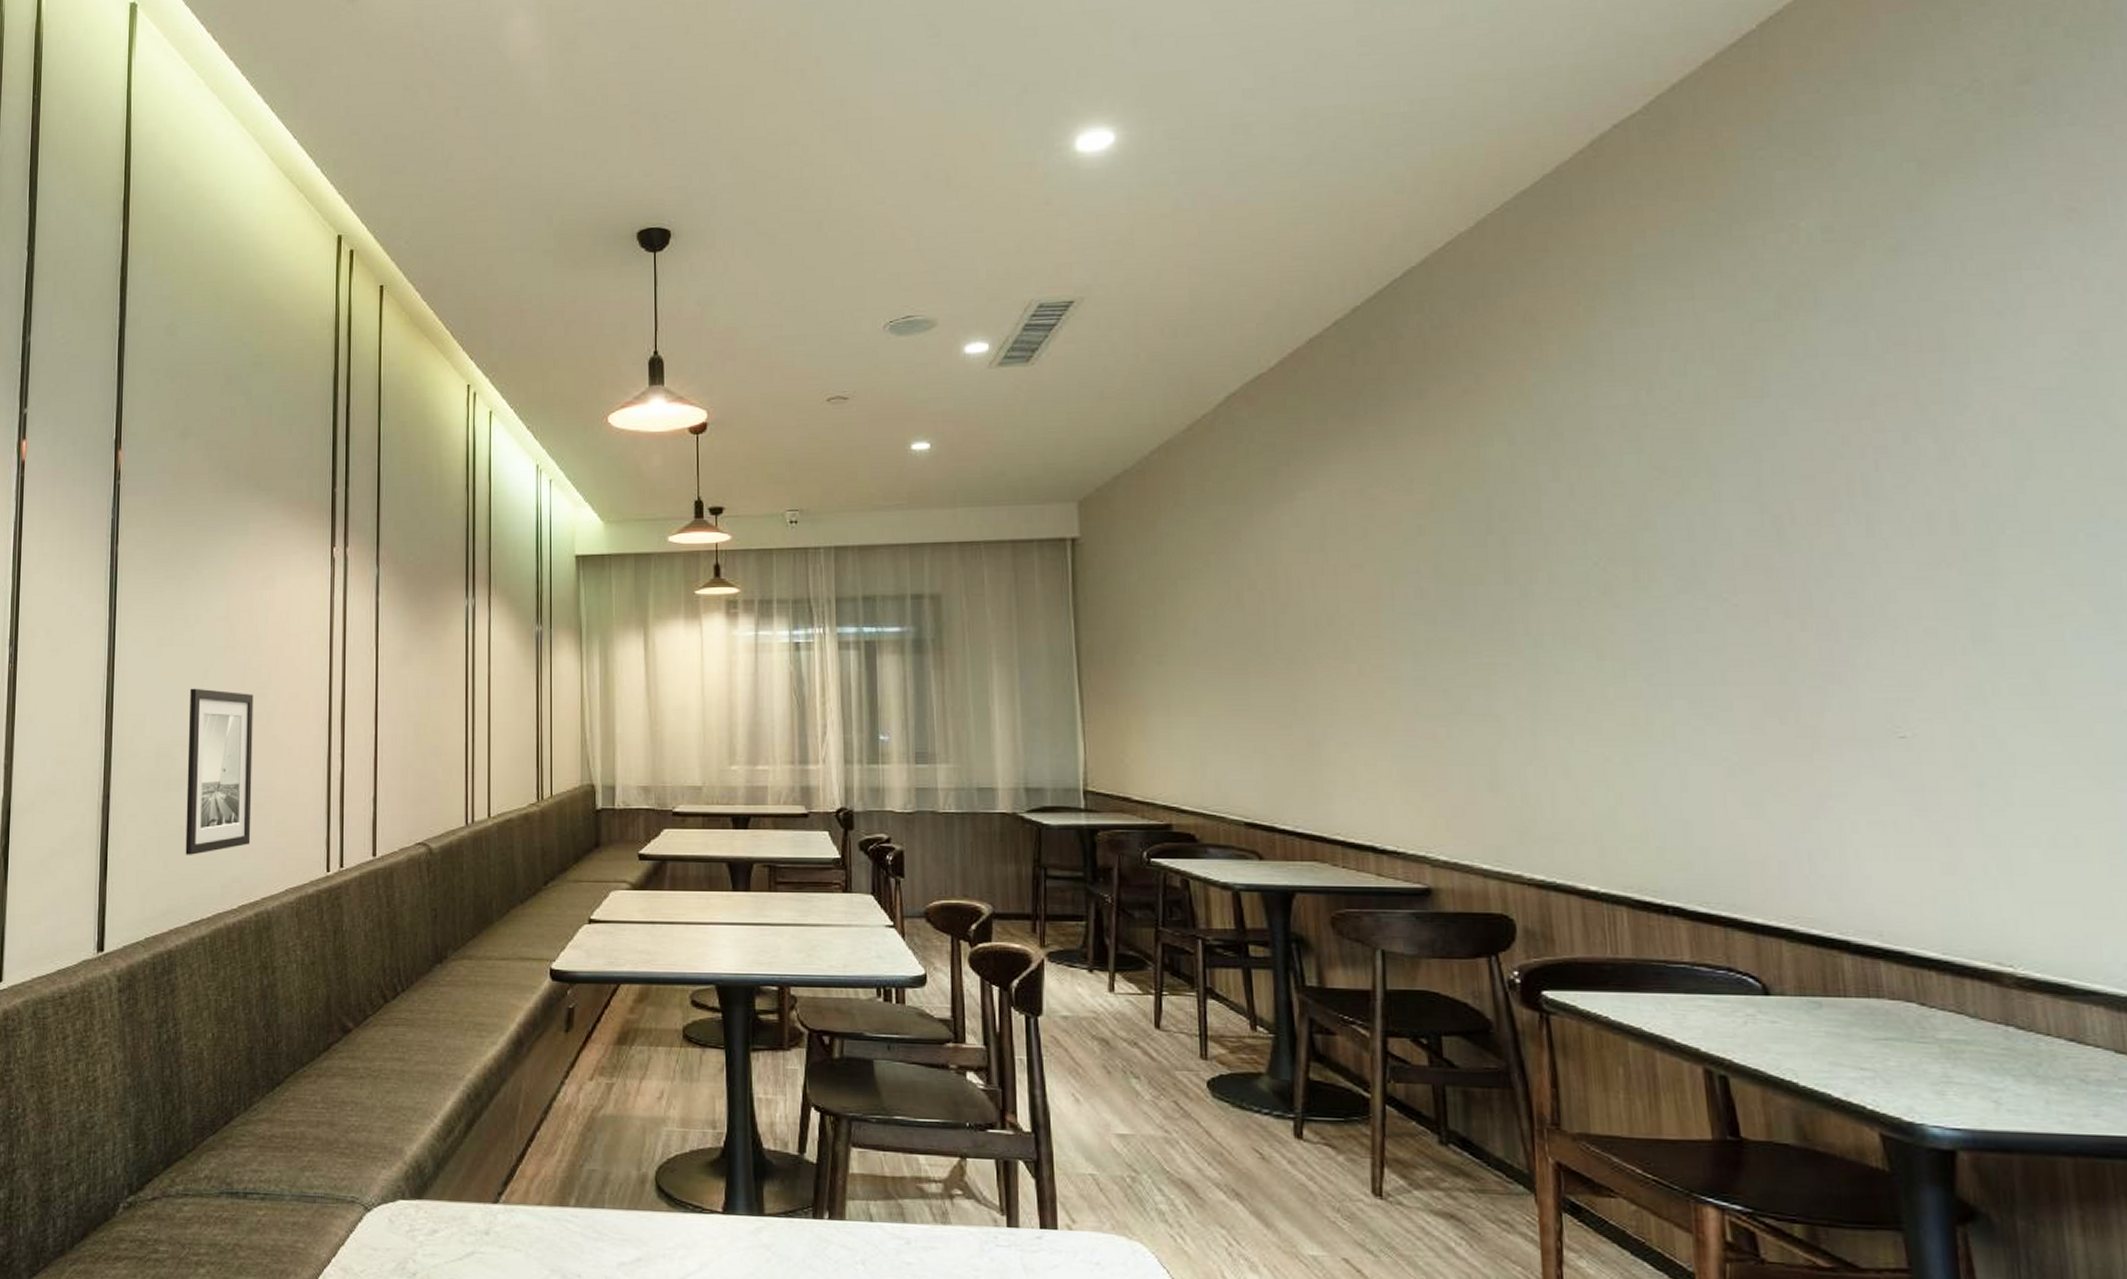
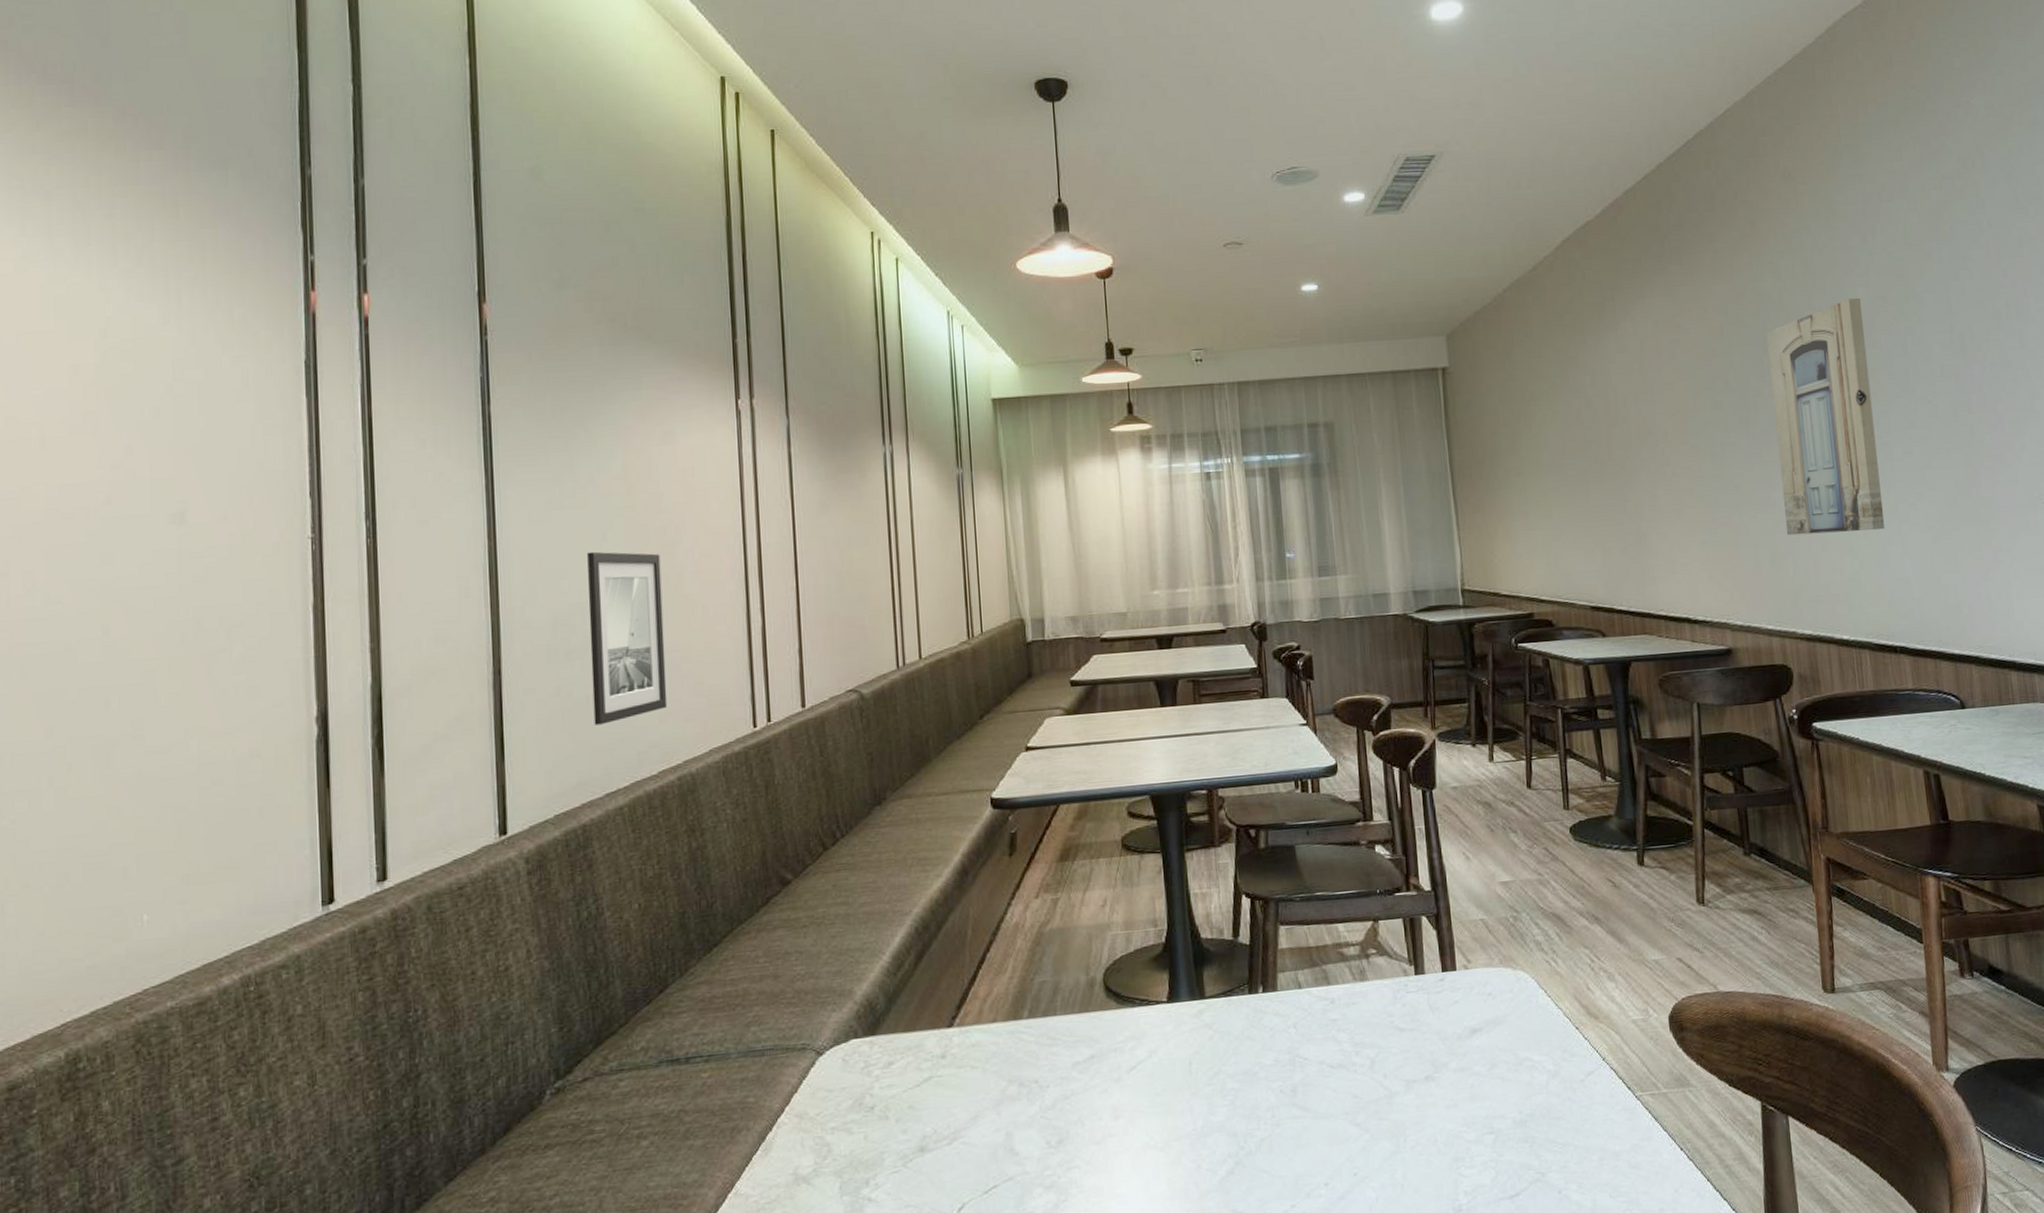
wall art: none [1493,467,1656,758] -> present [1767,297,1885,536]

